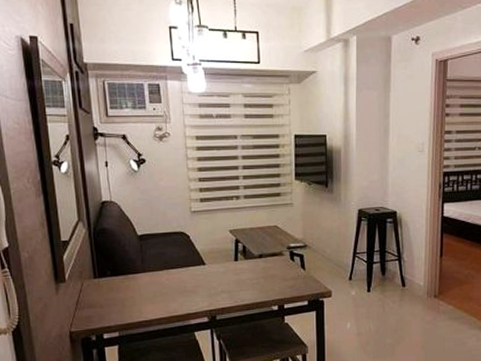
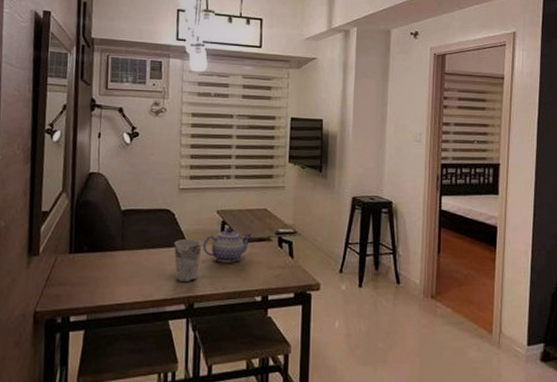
cup: none [192,258,219,298] -> present [174,238,202,283]
teapot: none [219,246,265,278] -> present [203,228,252,263]

